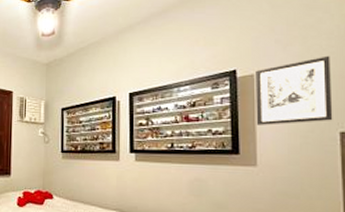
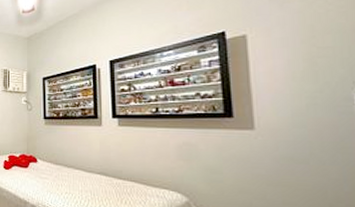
wall art: present [256,55,333,125] -> none [248,10,347,87]

